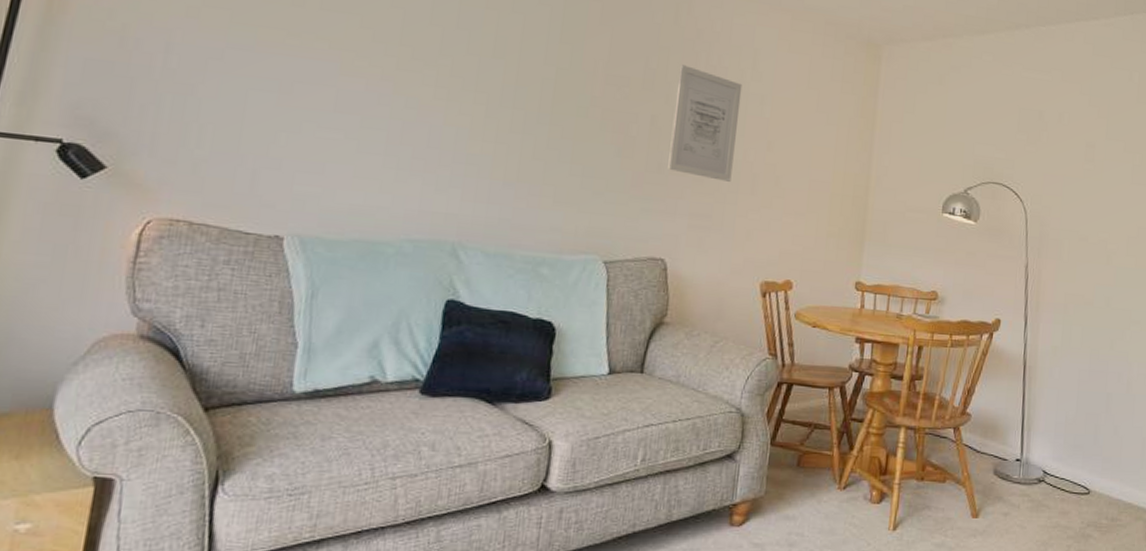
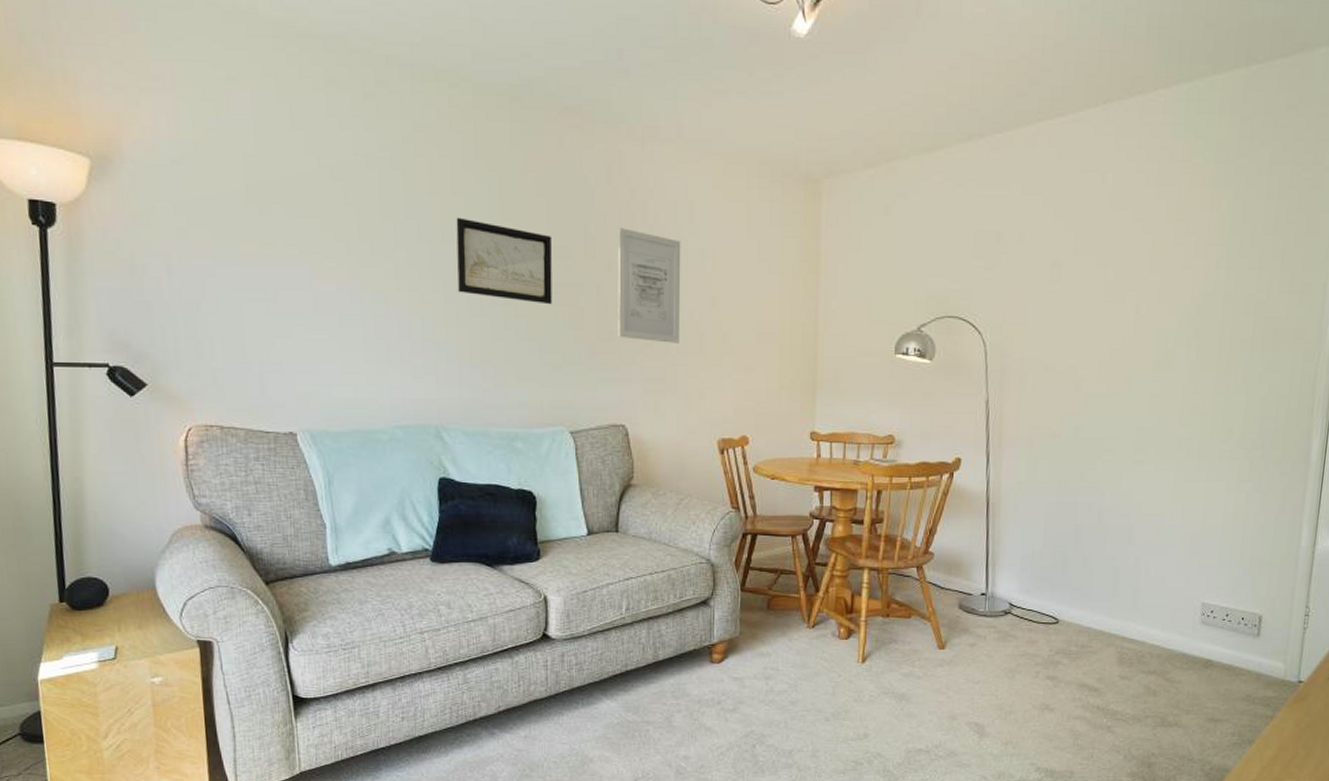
wall art: none [501,34,610,131] -> present [456,217,552,305]

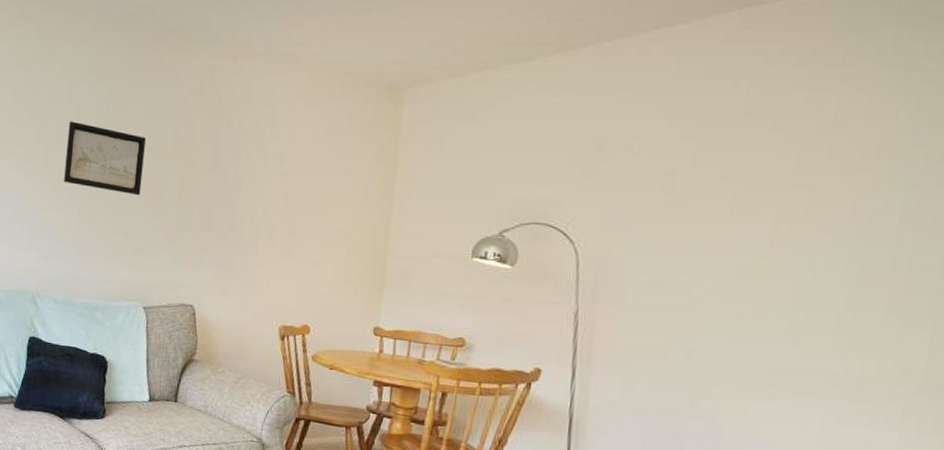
wall art: present [617,228,681,343] -> none [195,131,261,235]

